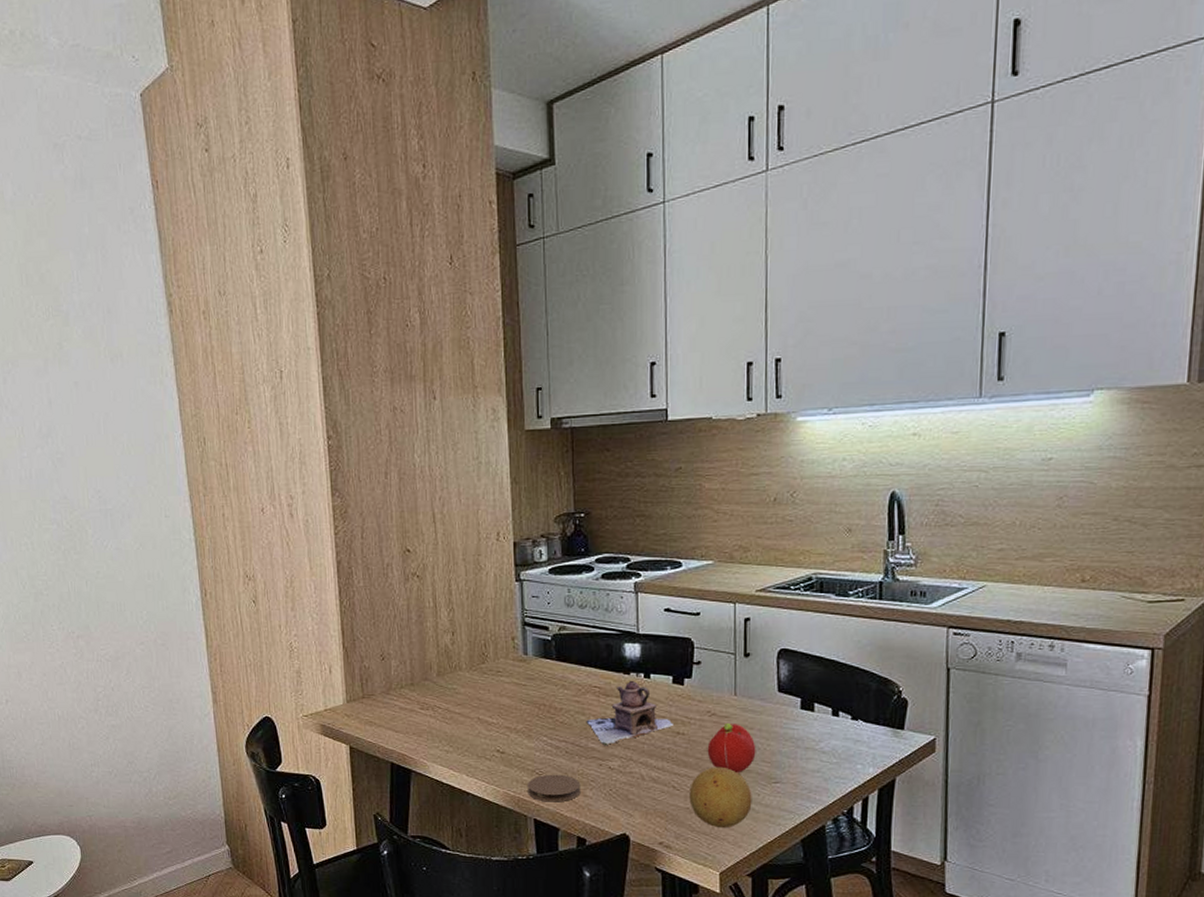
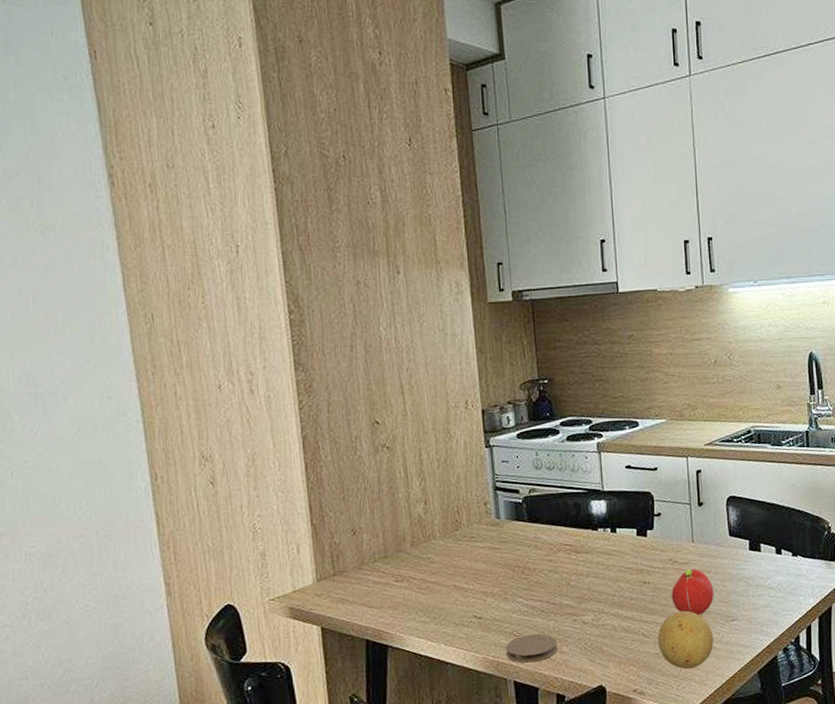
teapot: present [586,680,675,746] -> none [559,535,641,602]

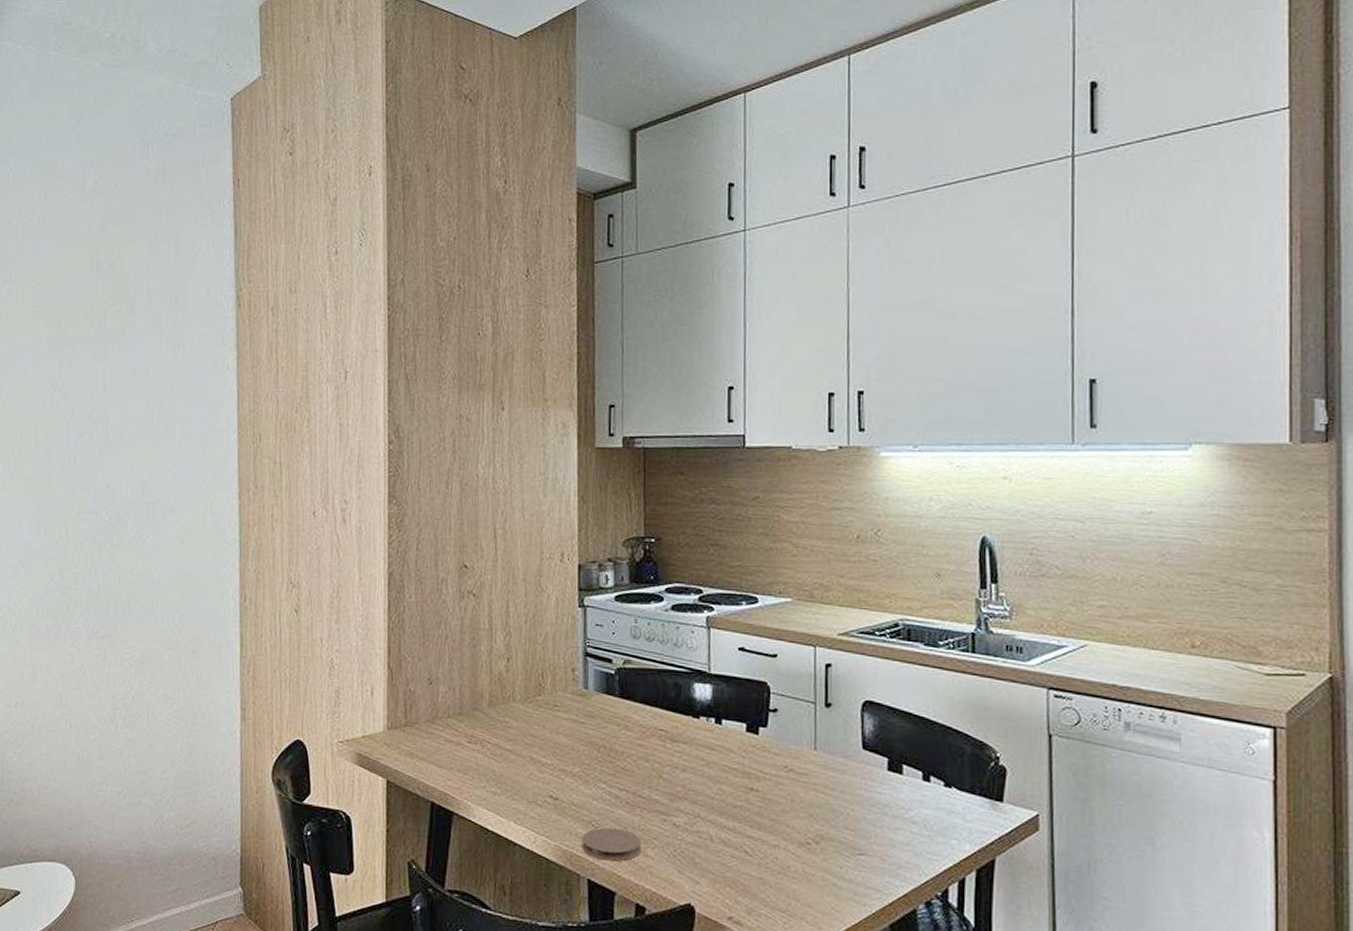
fruit: present [658,610,714,669] -> none [763,831,834,905]
fruit: present [671,568,714,616] -> none [783,780,839,841]

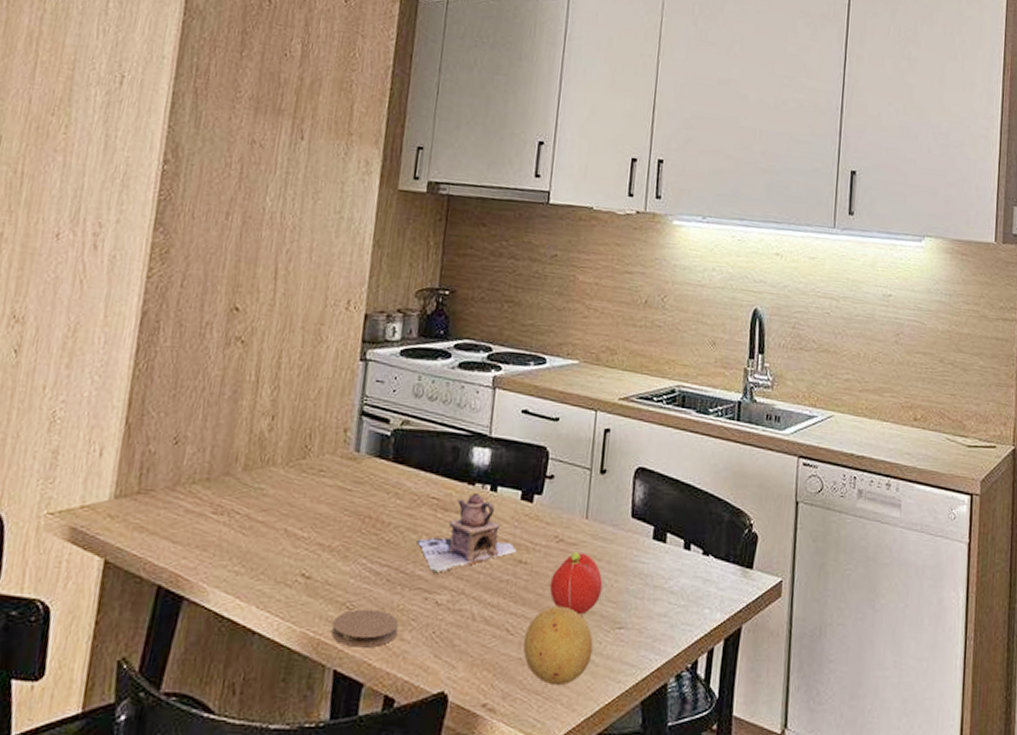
teapot: none [650,725,748,799] -> present [416,492,517,575]
fruit: none [763,831,834,905] -> present [523,605,594,686]
fruit: none [783,780,839,841] -> present [549,551,603,615]

